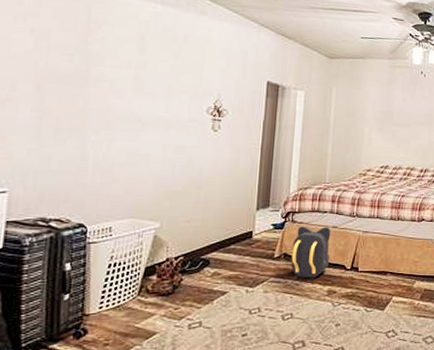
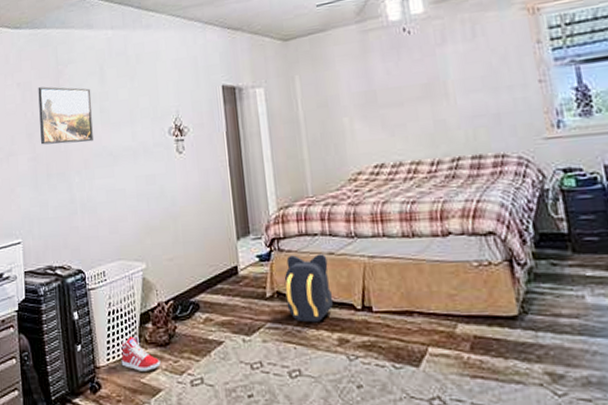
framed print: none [53,39,127,105] -> present [38,86,93,145]
sneaker: none [115,286,160,318] -> present [121,335,161,371]

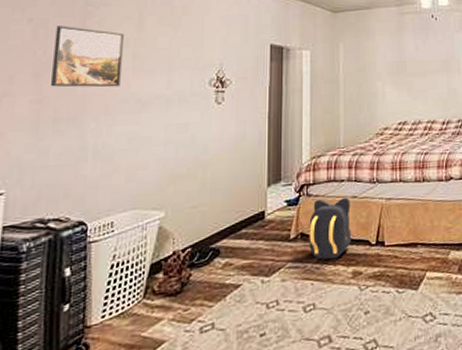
sneaker: present [121,335,161,371] -> none [119,287,168,326]

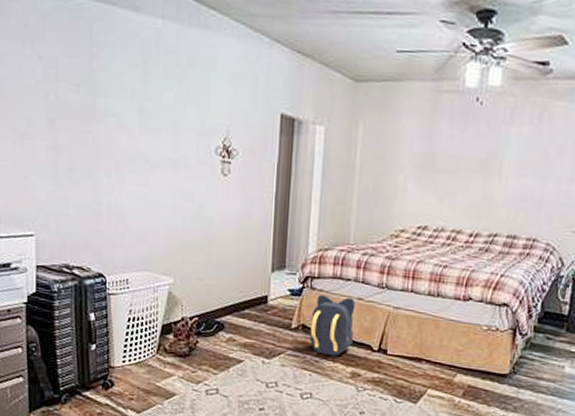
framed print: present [51,26,125,88] -> none [65,67,130,143]

